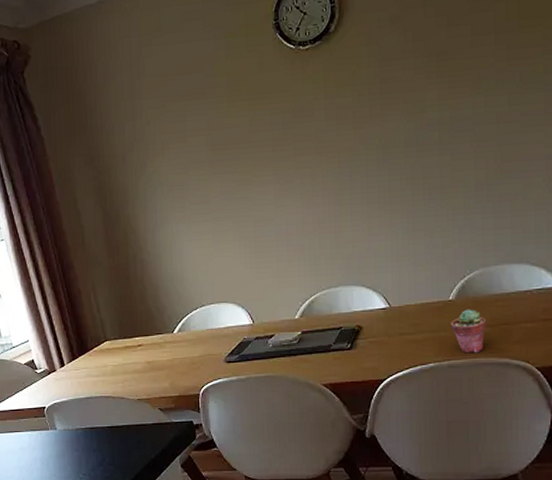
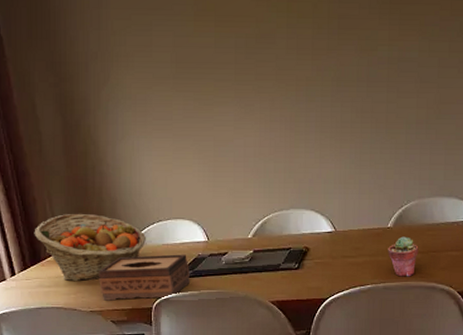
fruit basket: none [80,302,190,371] -> present [34,213,146,282]
tissue box: none [143,338,237,389] -> present [98,254,191,301]

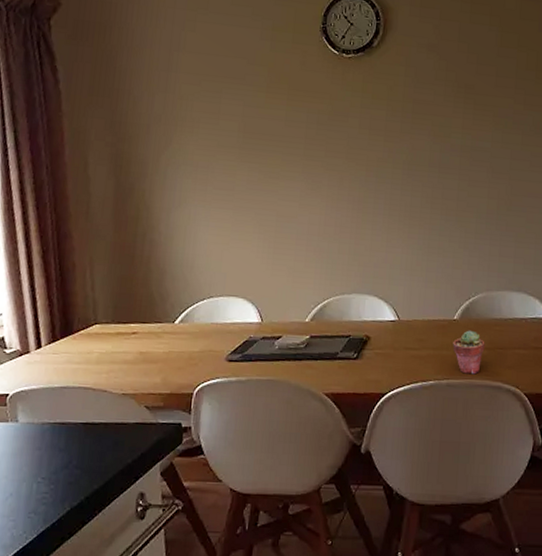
fruit basket: present [34,213,146,282] -> none [68,283,194,360]
tissue box: present [98,254,191,301] -> none [135,334,239,384]

